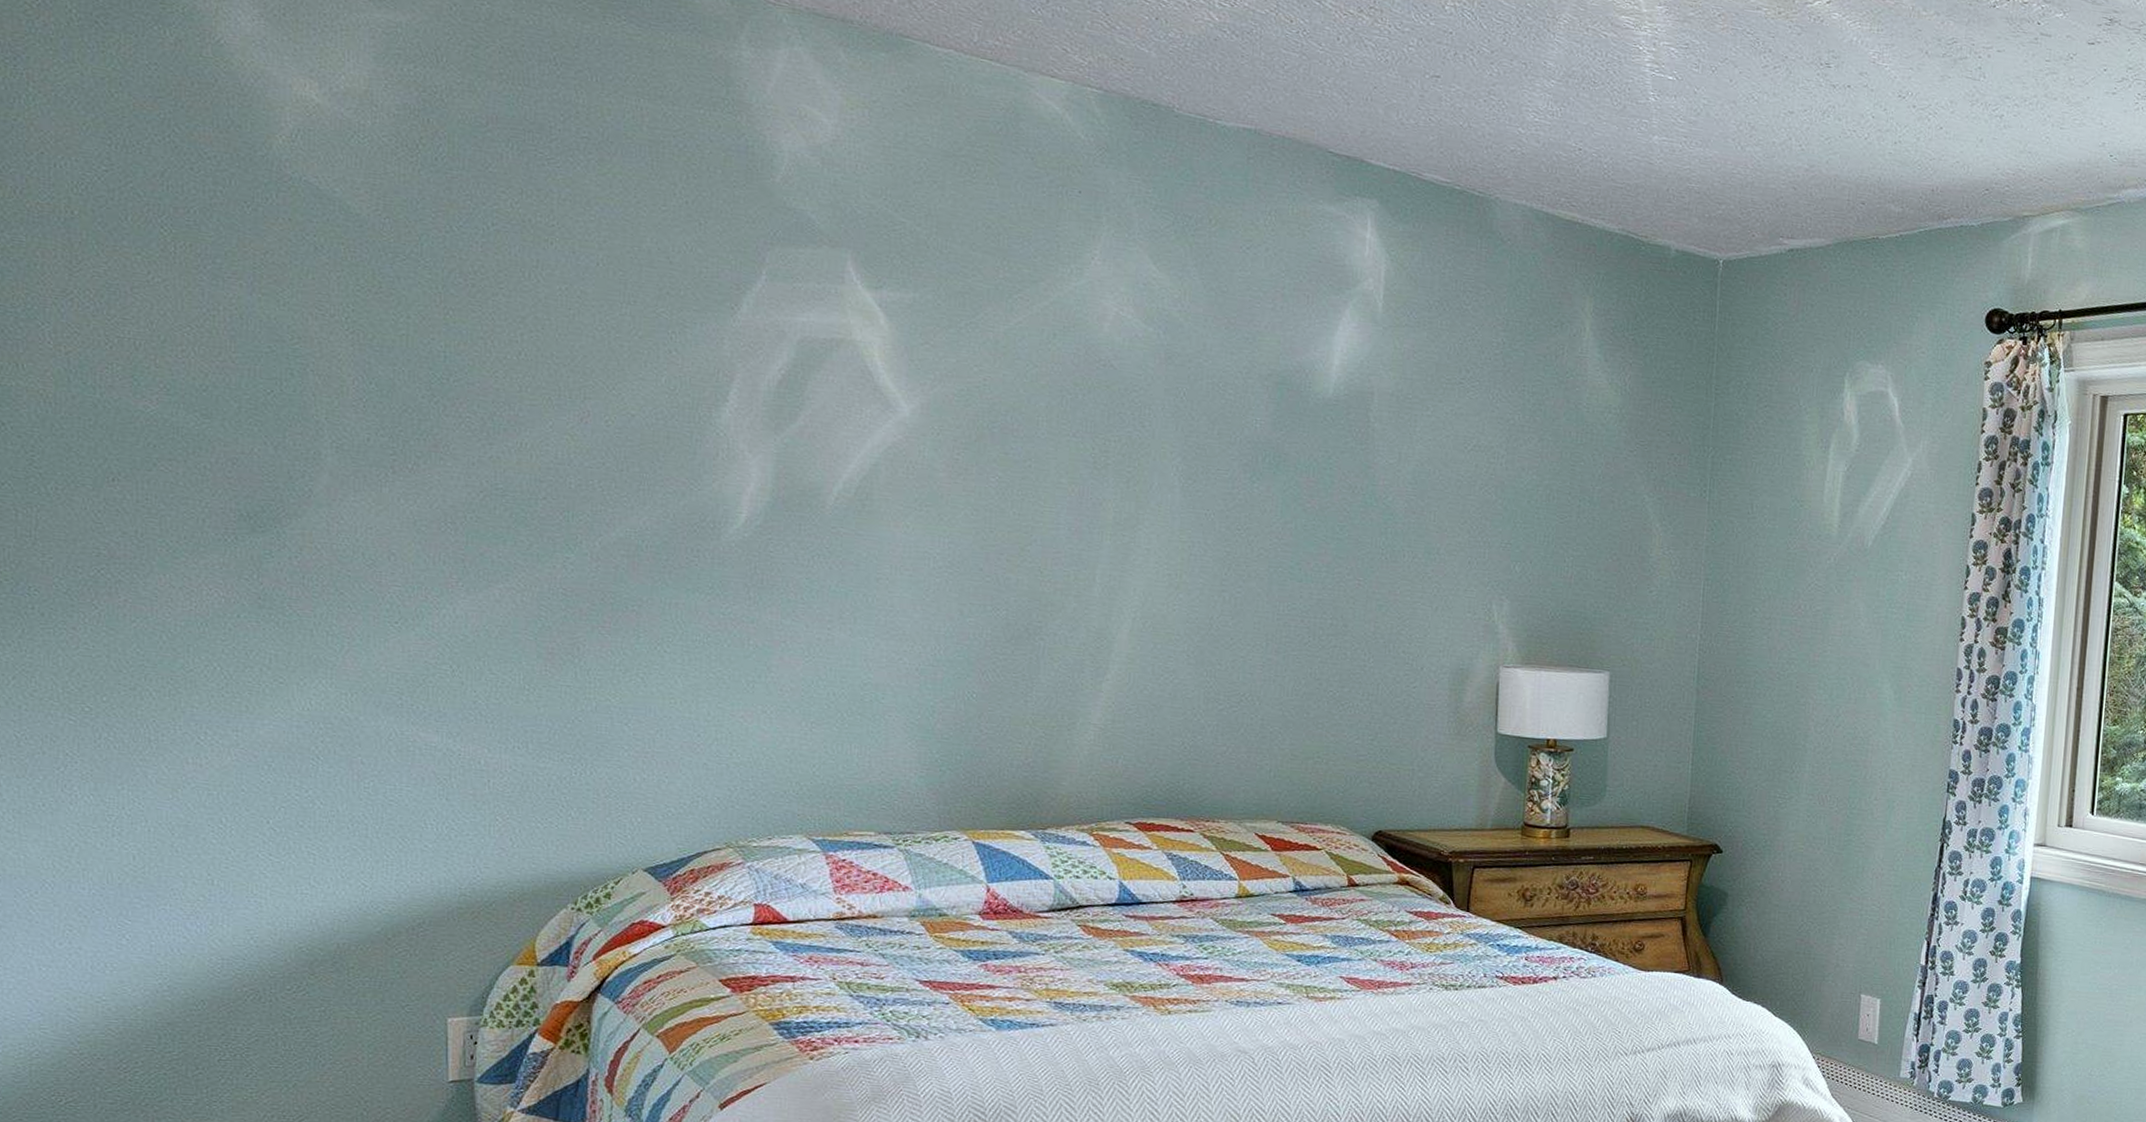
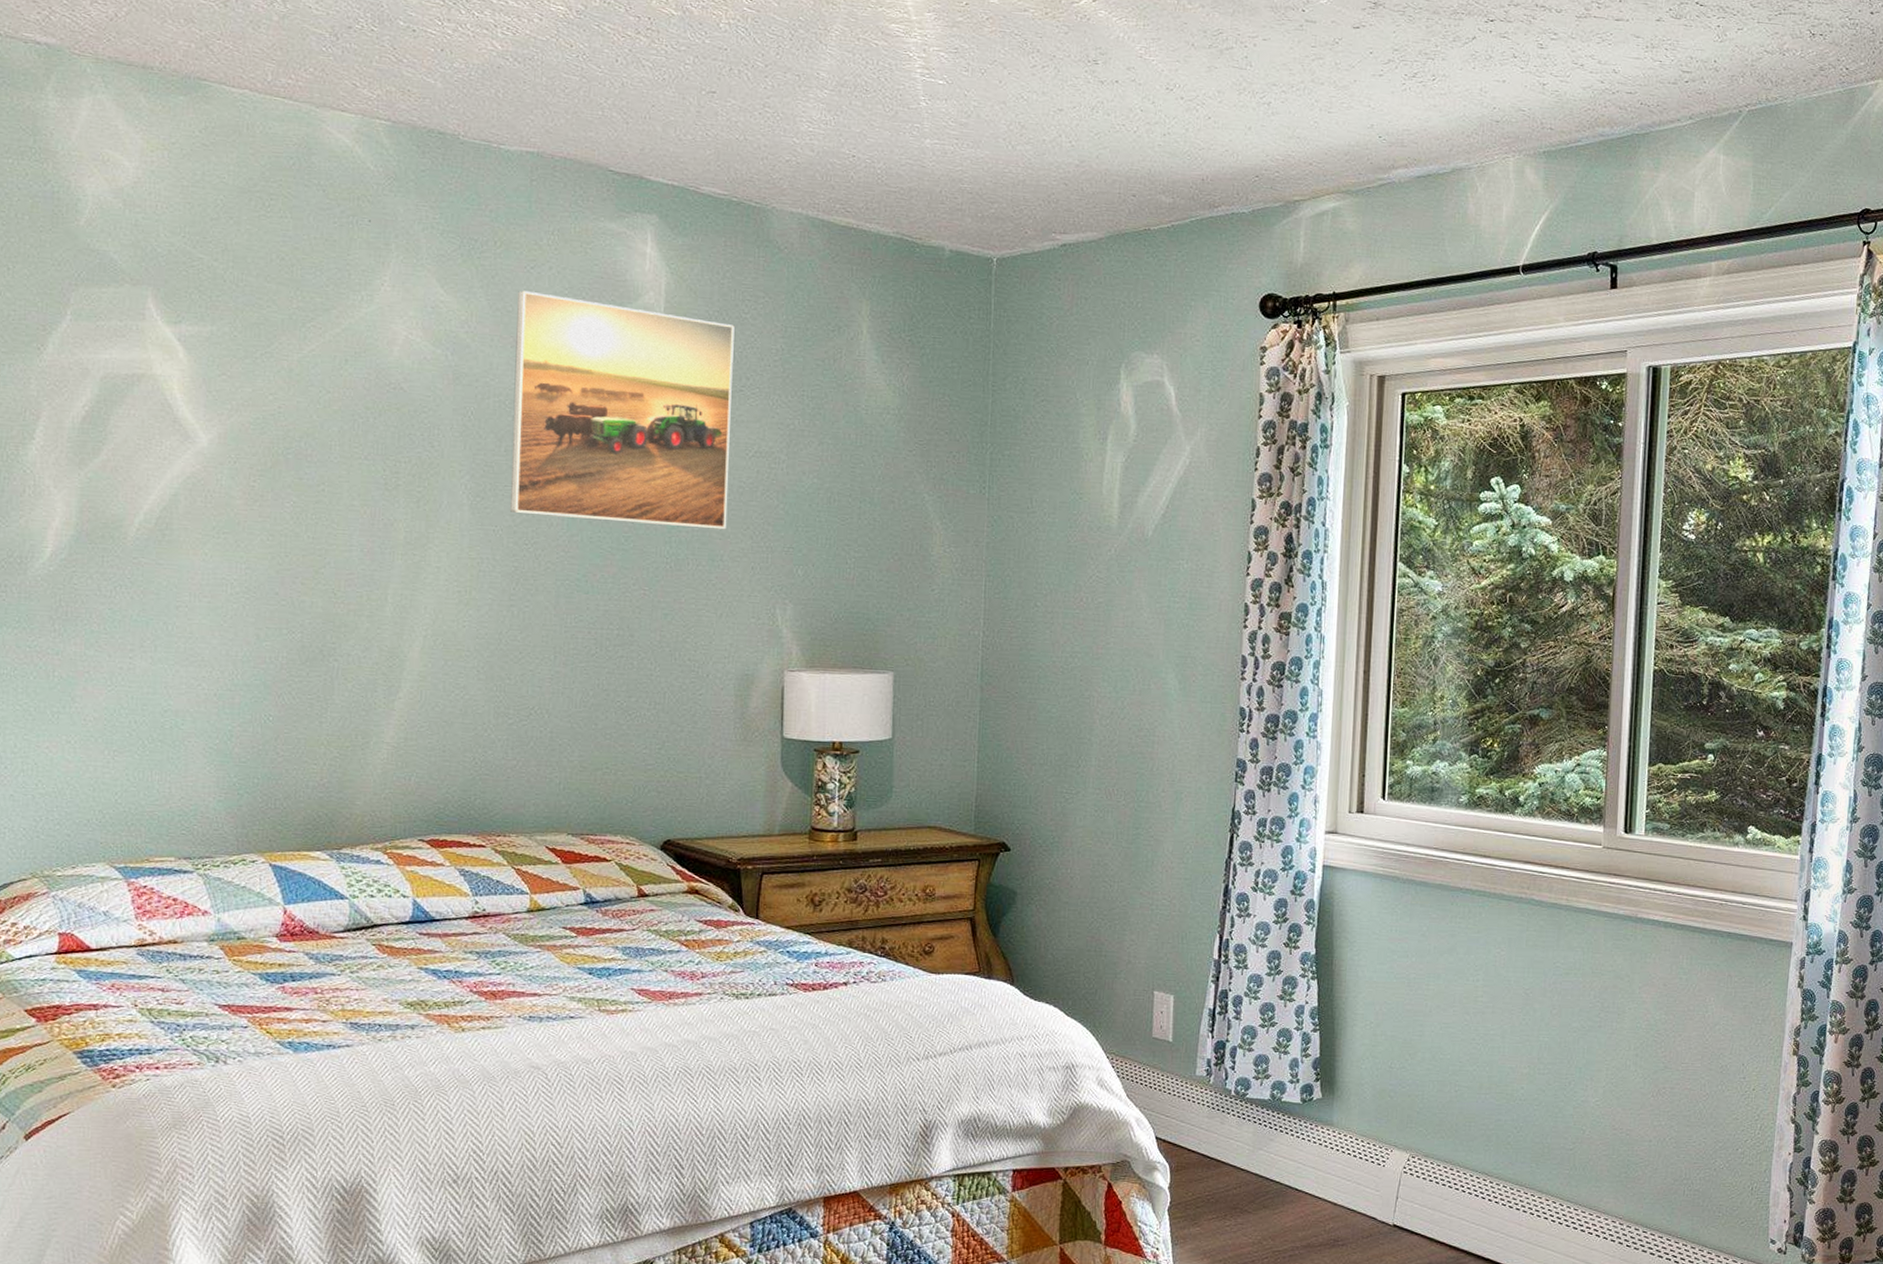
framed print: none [1223,270,1455,523] -> present [510,290,735,530]

